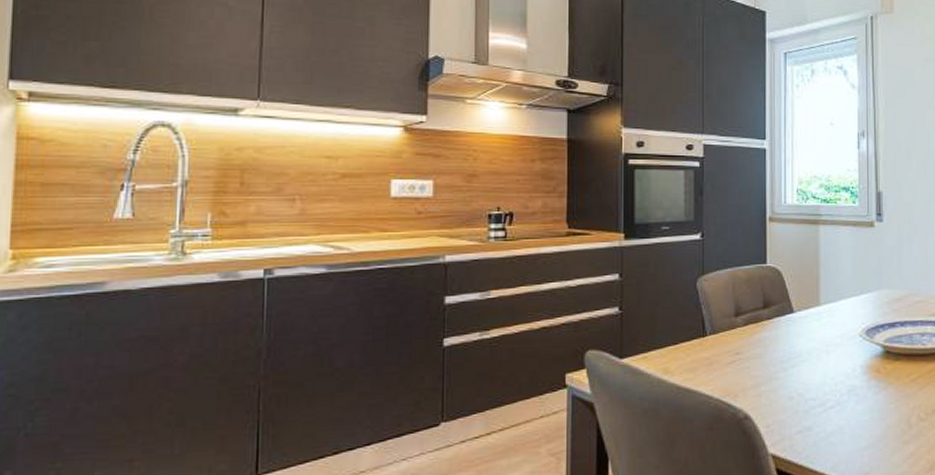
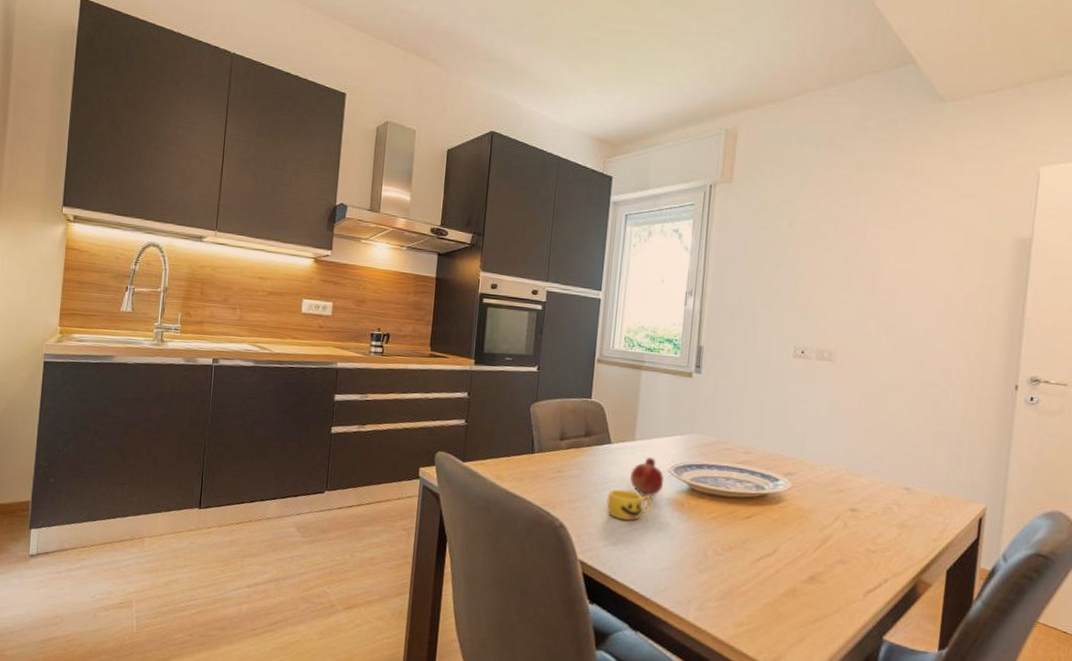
cup: none [795,363,846,399] -> present [606,489,653,521]
fruit: none [818,322,856,369] -> present [629,457,664,497]

